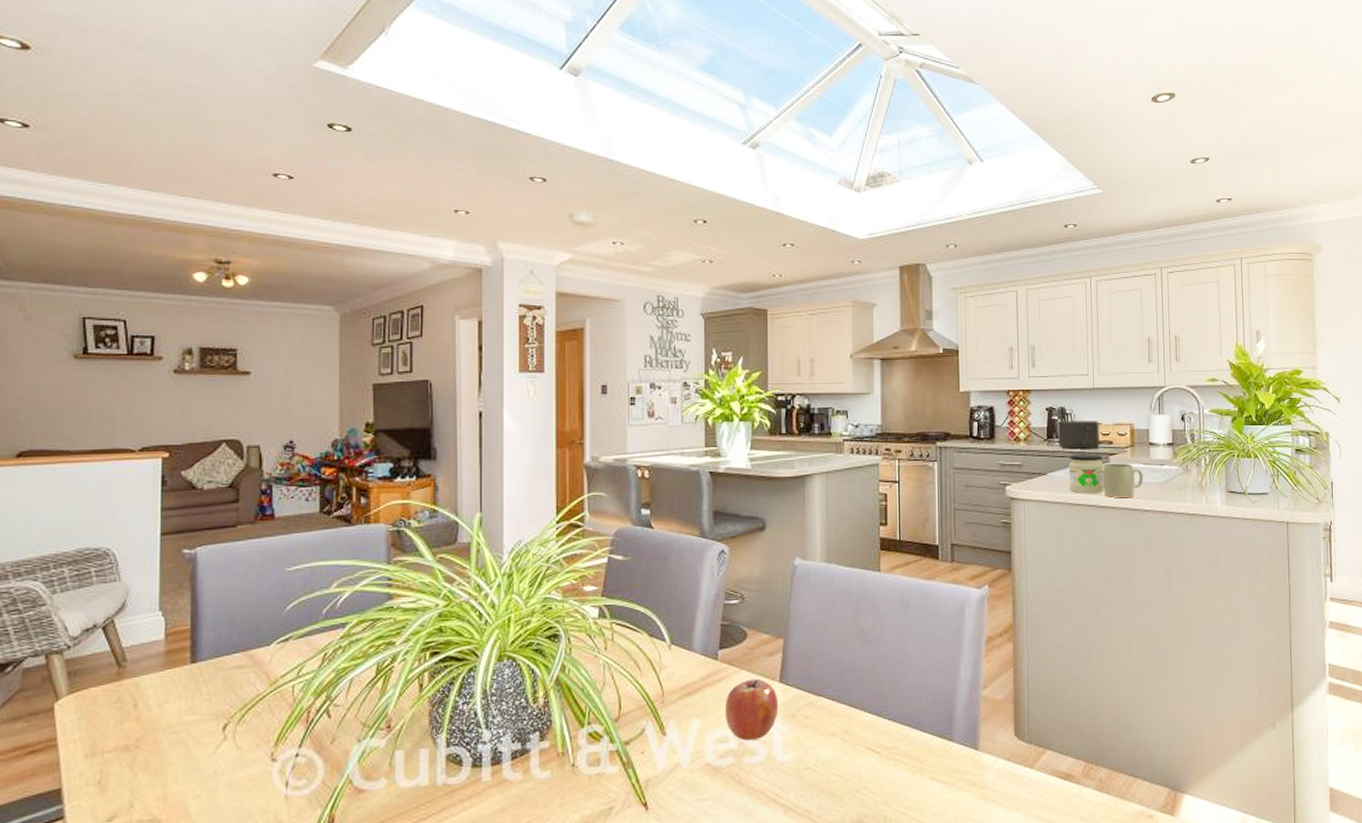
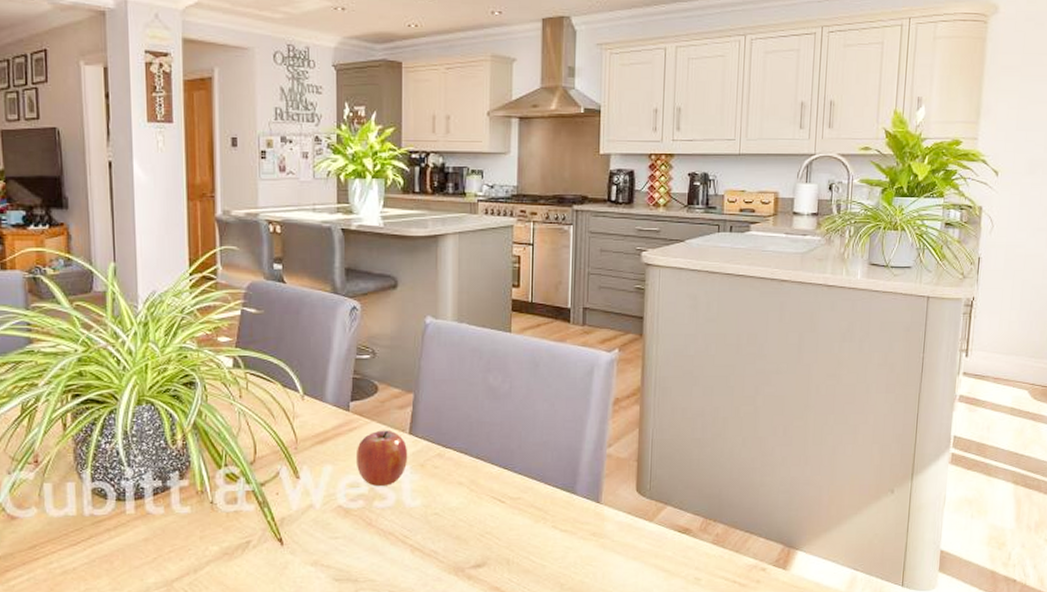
toaster: present [1057,420,1100,449] -> none [698,186,743,216]
jar: present [1068,454,1105,494] -> none [706,222,744,263]
mug: present [1102,463,1144,499] -> none [741,231,784,268]

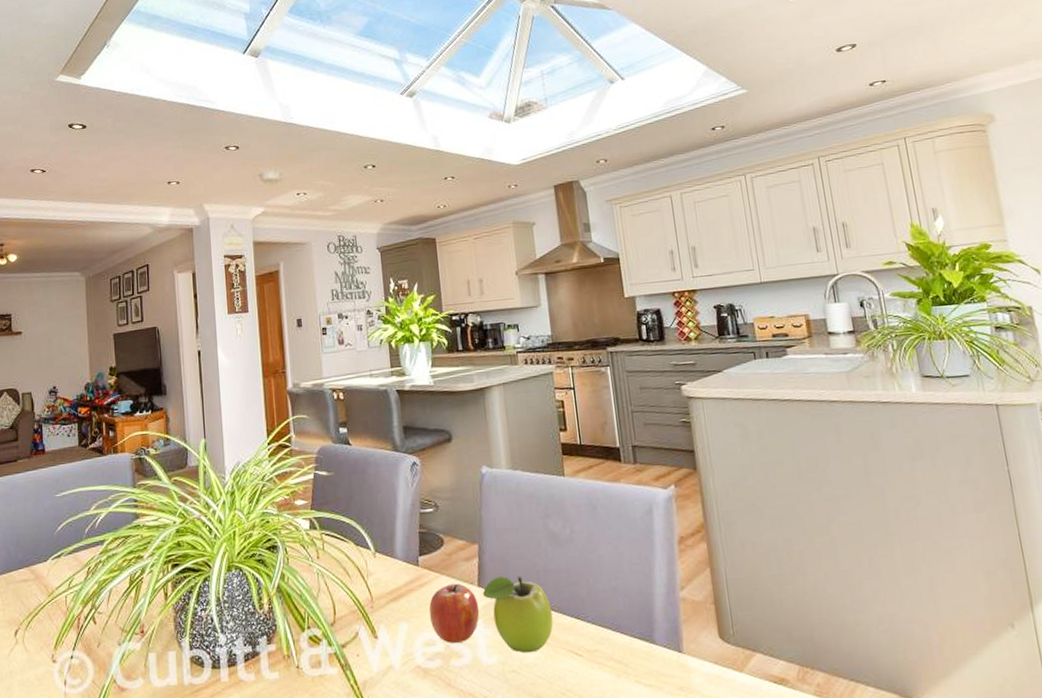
fruit: none [412,426,481,498] -> present [482,575,553,654]

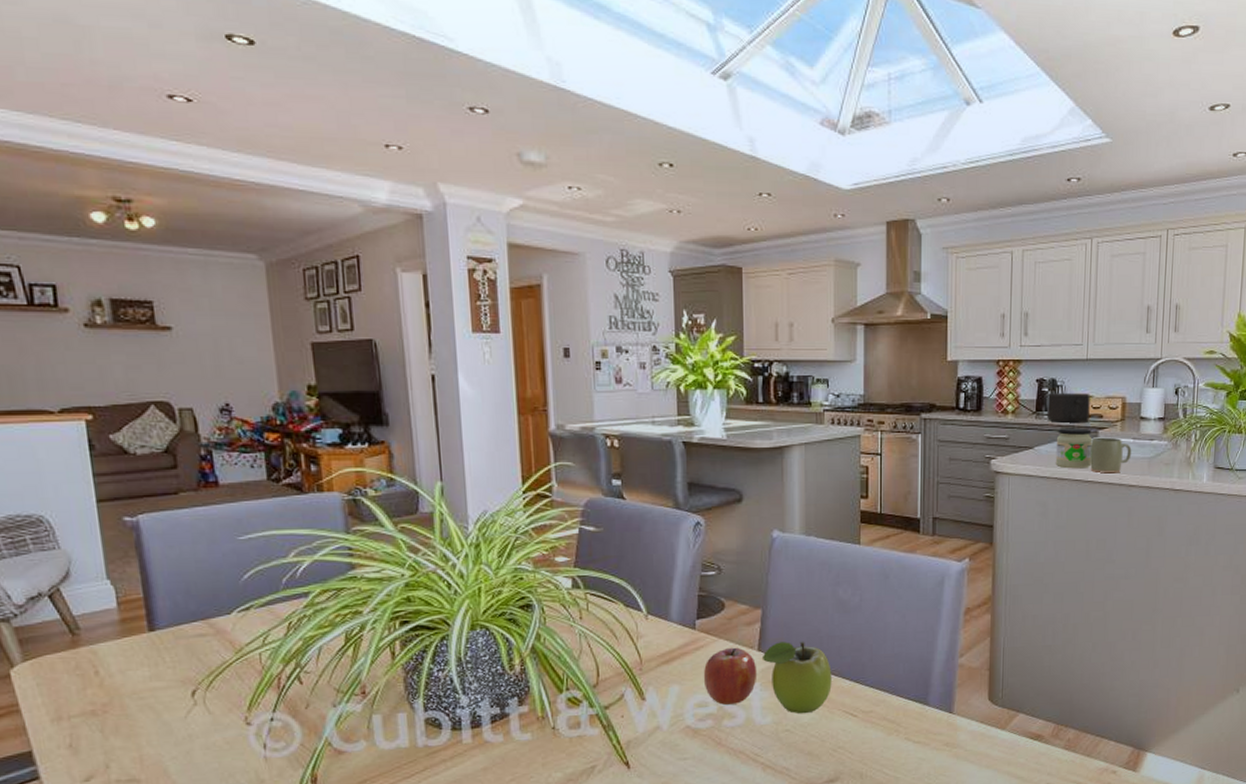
toaster: none [727,314,775,345] -> present [1046,392,1090,423]
jar: none [744,347,786,388] -> present [1055,428,1093,469]
mug: none [780,354,827,391] -> present [1089,437,1132,474]

